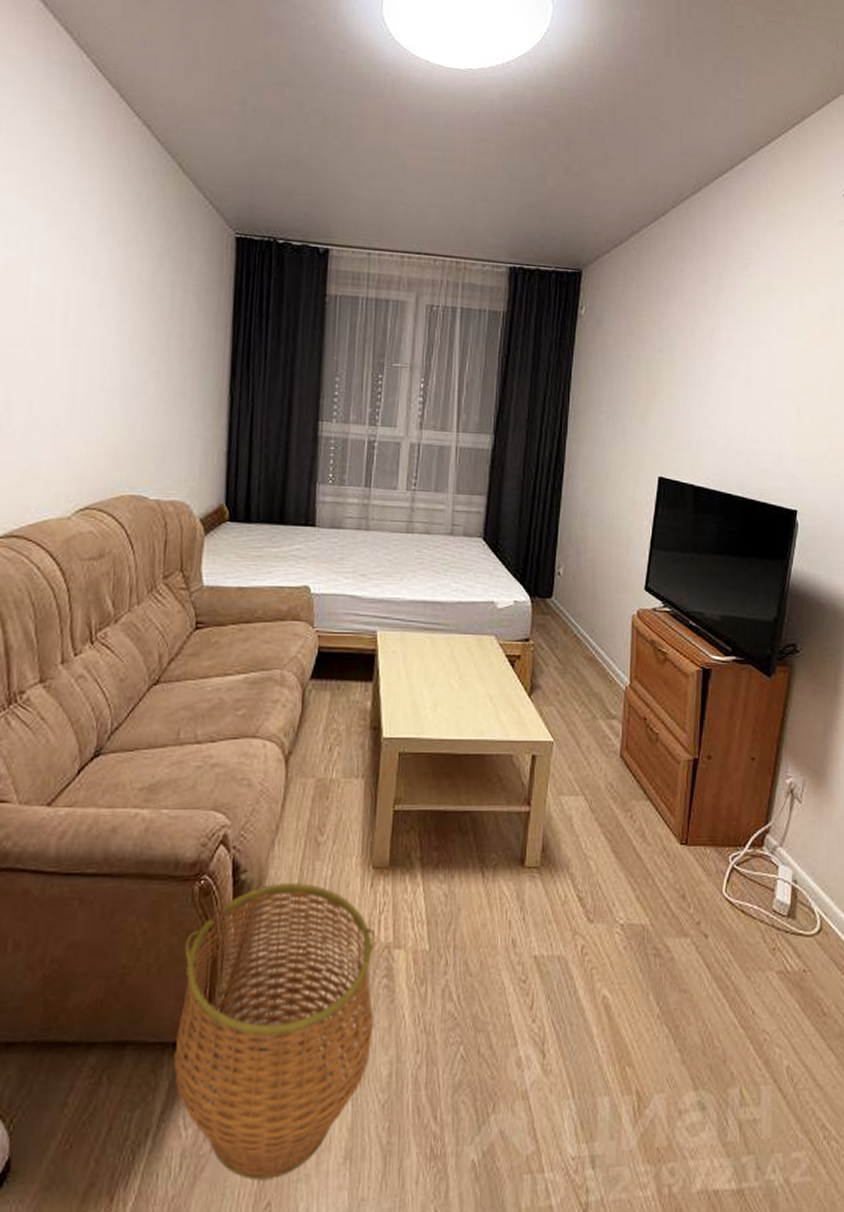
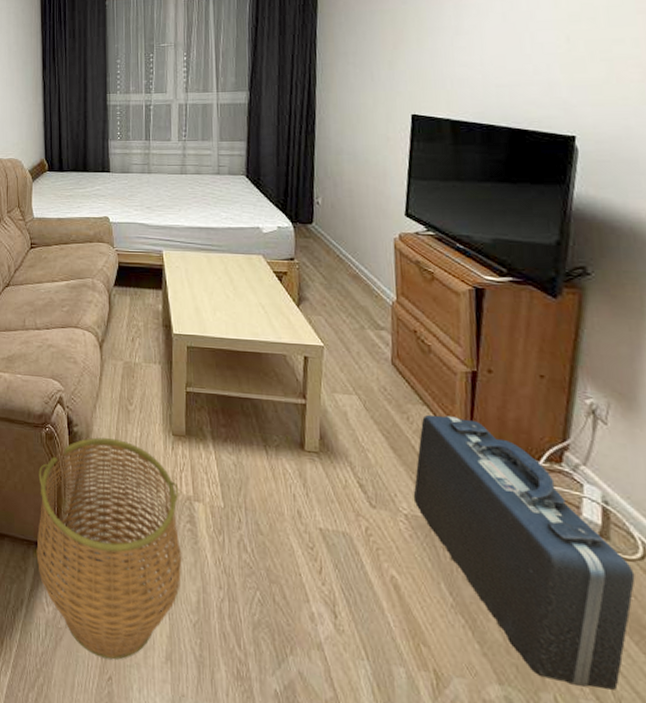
suitcase: none [630,809,812,1074] -> present [413,414,635,691]

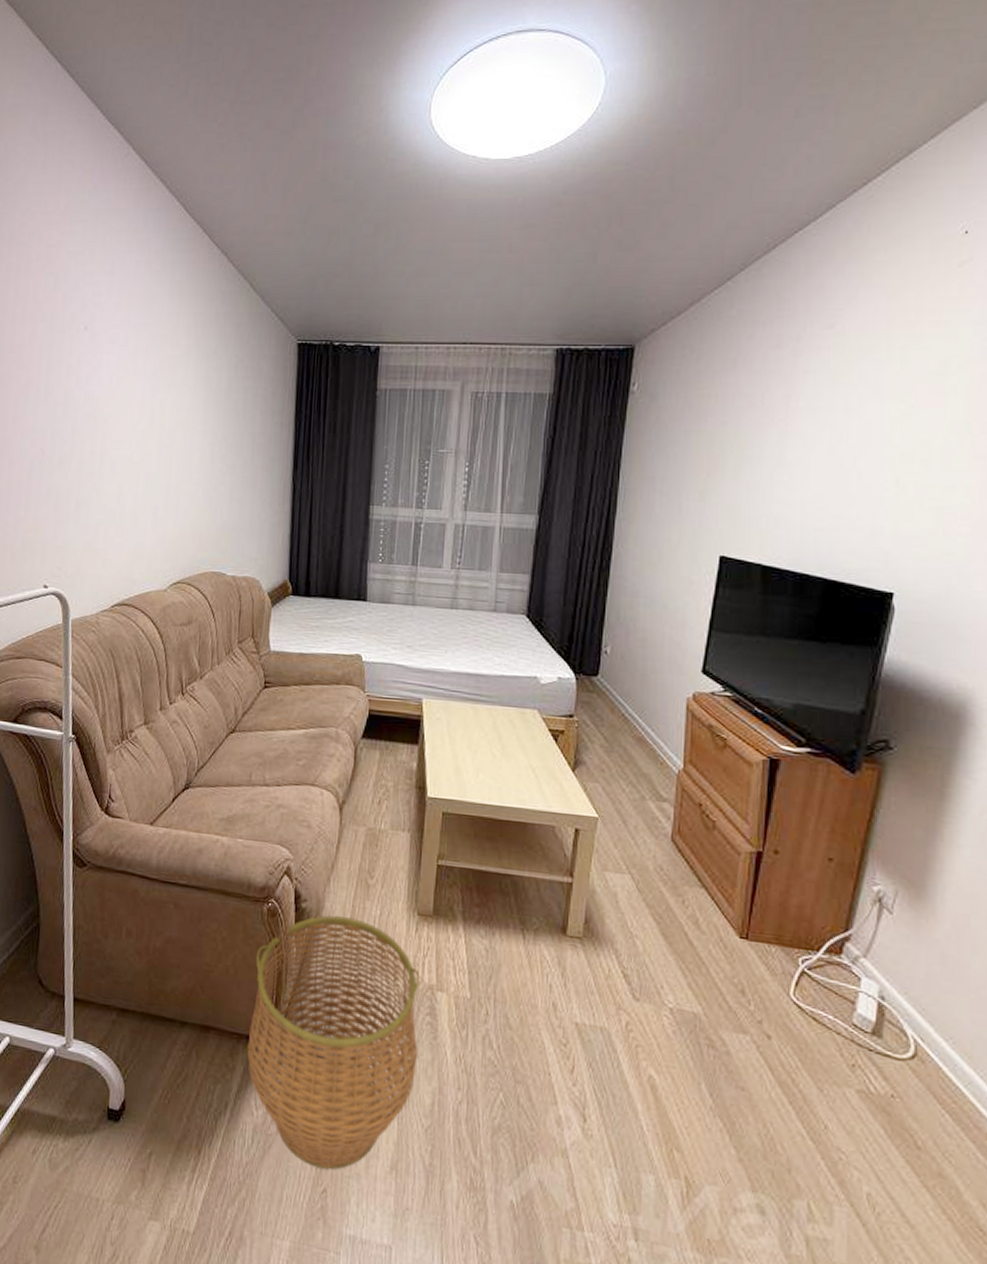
suitcase: present [413,414,635,691] -> none [681,898,903,1197]

